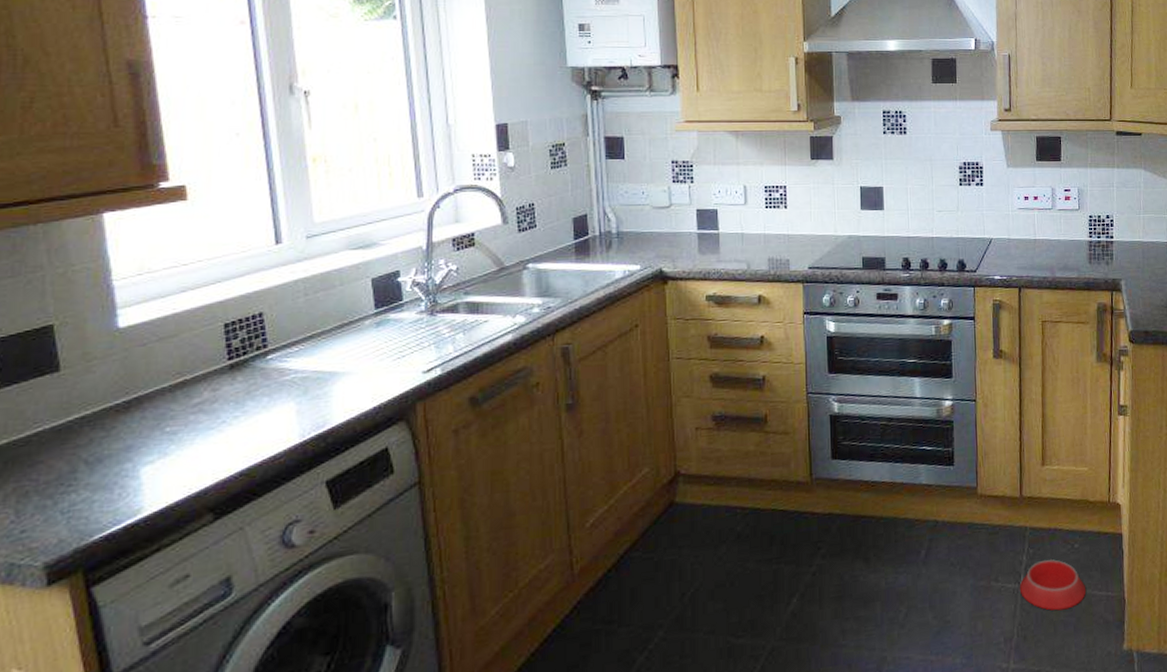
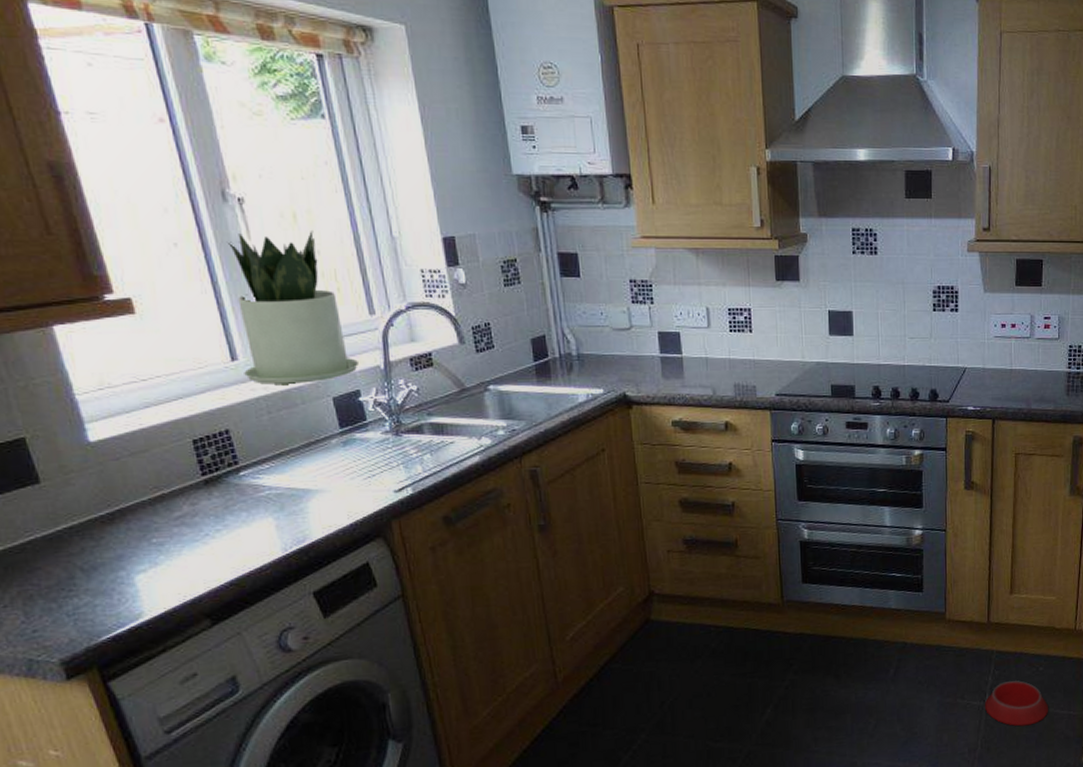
planter: none [286,120,401,267] -> present [226,231,358,384]

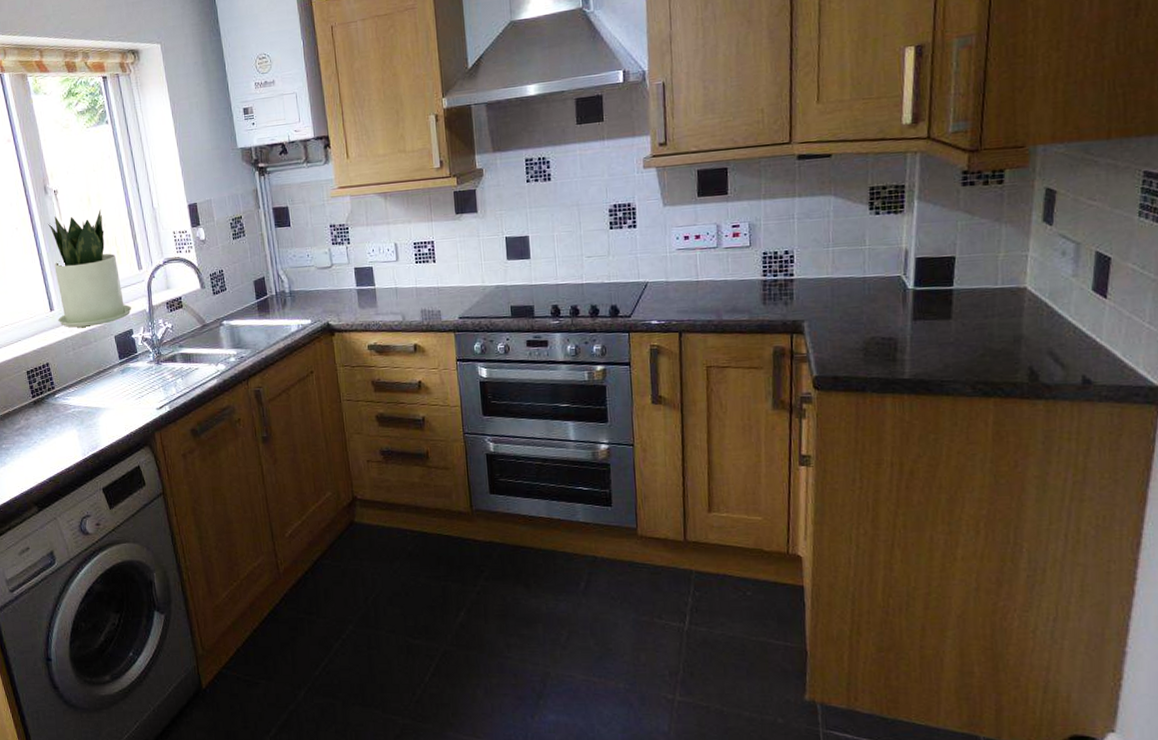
pet bowl: present [984,680,1049,727] -> none [684,604,761,653]

